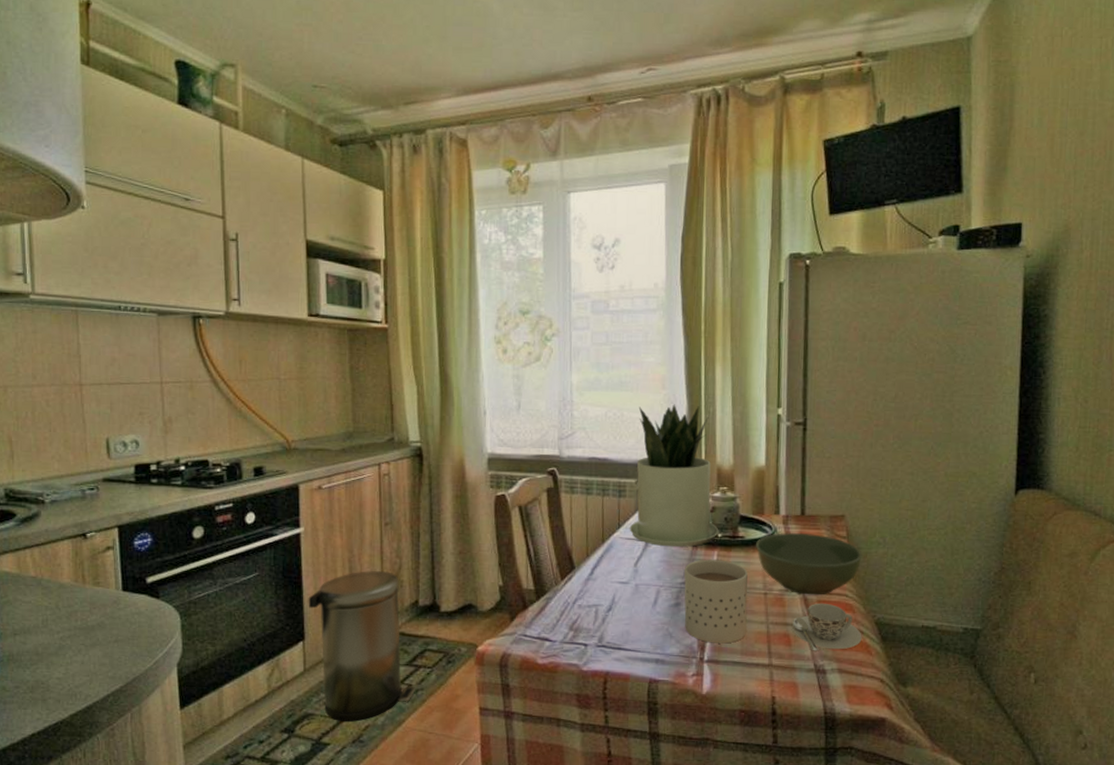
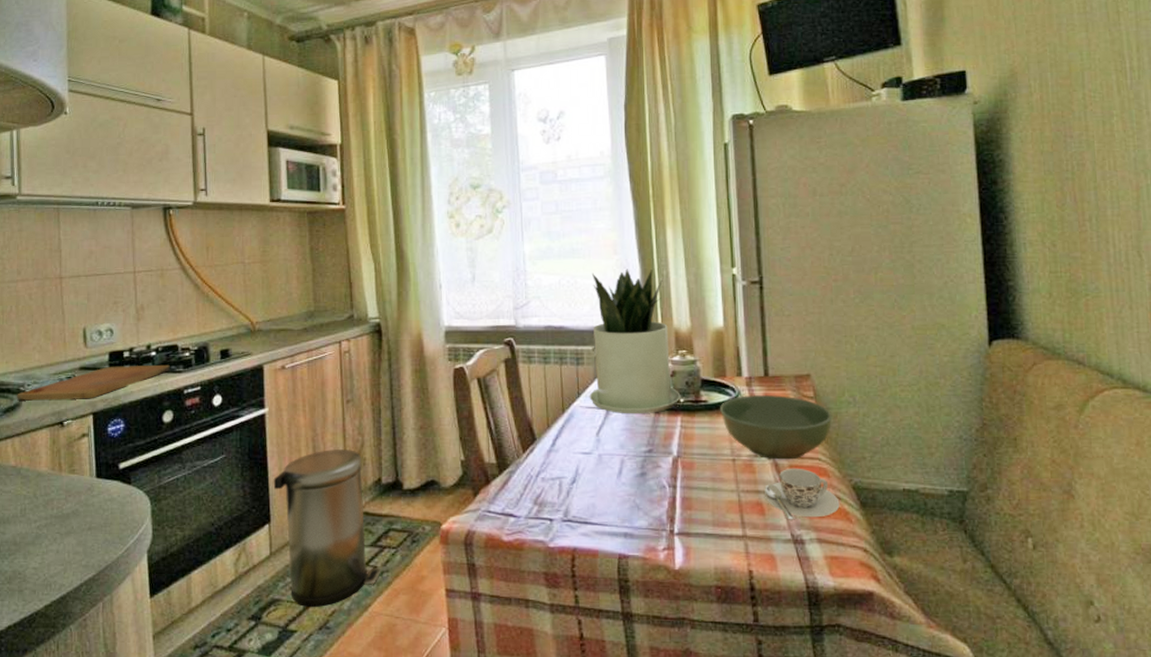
cutting board: none [35,479,200,512] -> present [17,364,170,401]
mug: present [684,559,748,644] -> none [648,426,717,514]

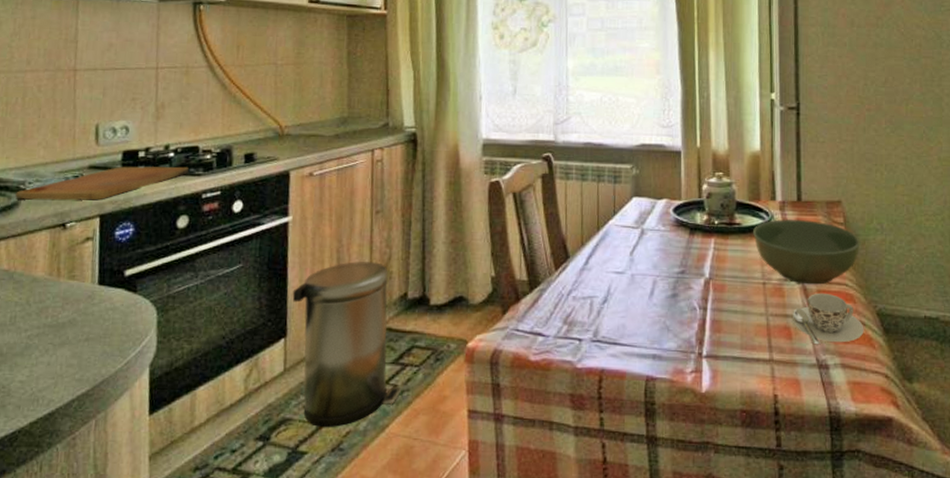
planter: present [589,269,681,415] -> none [625,89,715,235]

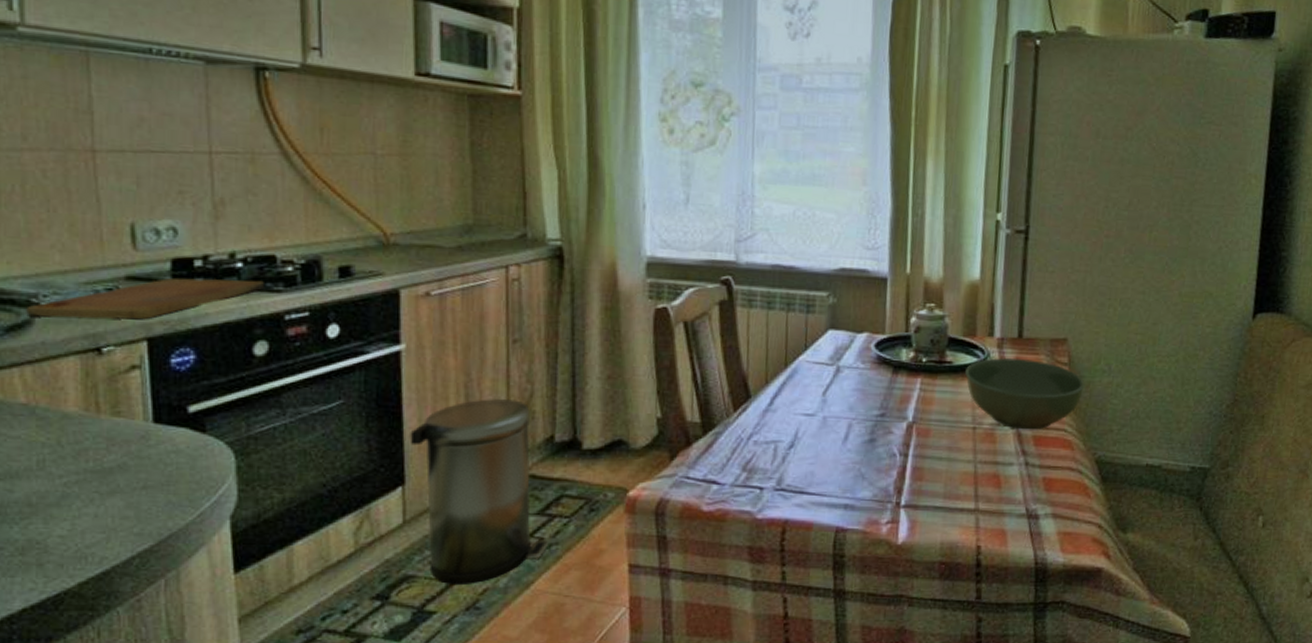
teacup: present [793,292,864,345] -> none [1003,438,1081,494]

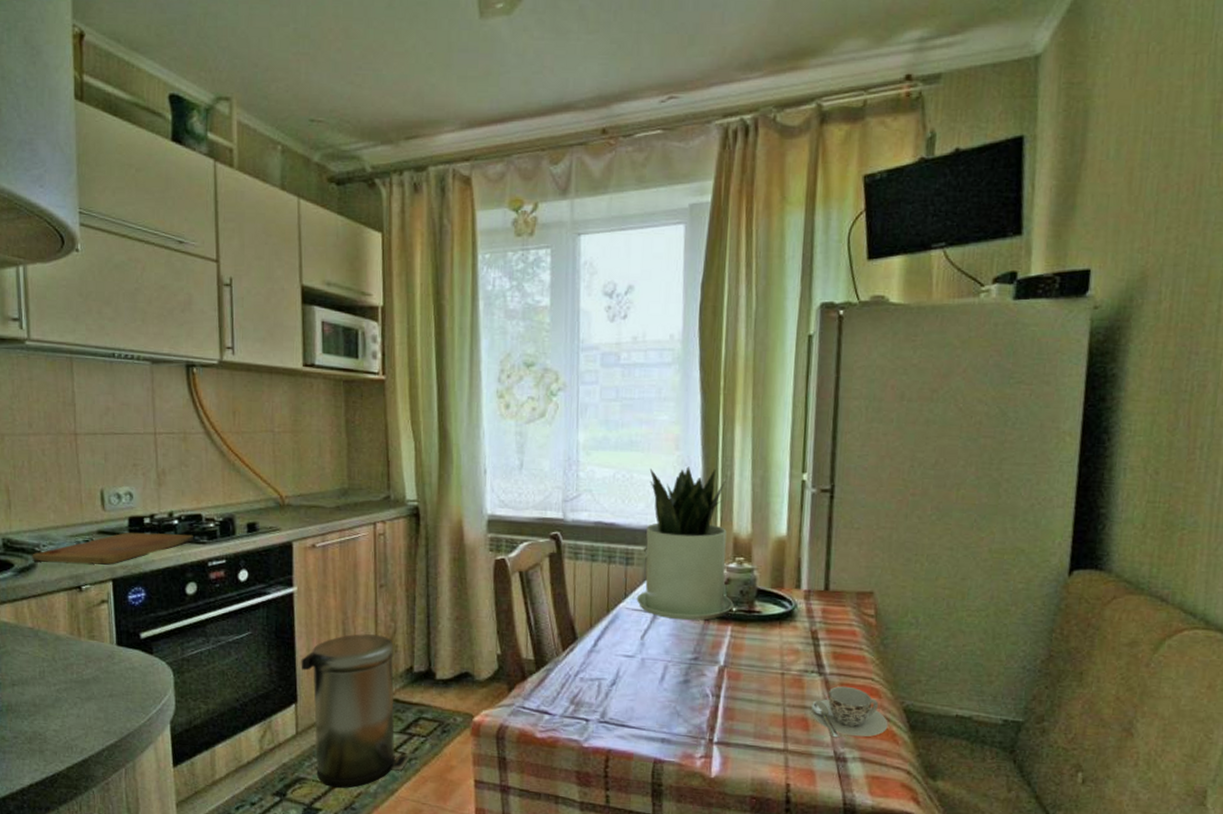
planter: none [818,204,924,374] -> present [636,466,734,621]
bowl: present [964,358,1085,430] -> none [773,609,892,678]
teacup: none [1003,438,1081,494] -> present [811,686,888,738]

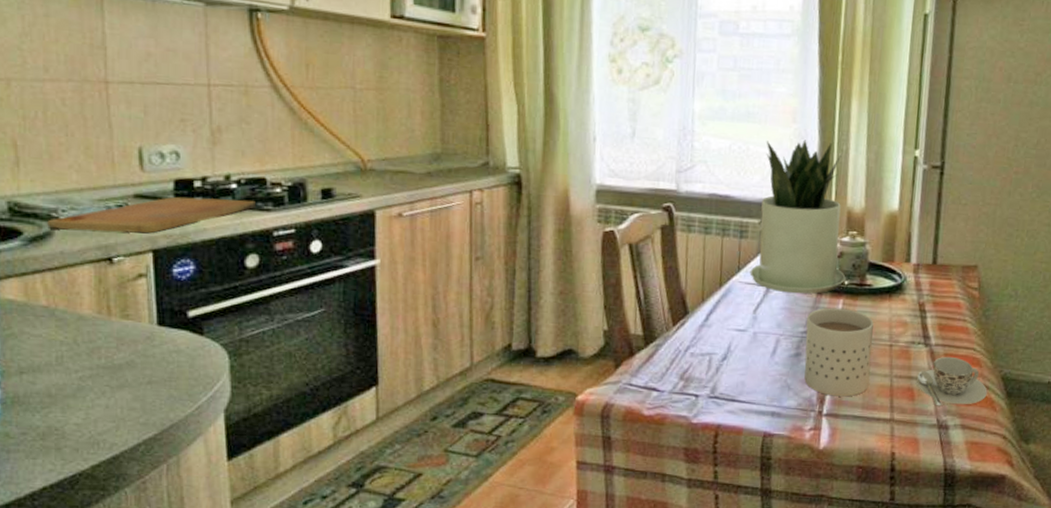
pedal bin: present [301,634,410,788] -> none [383,310,506,476]
mug: none [693,634,764,725] -> present [804,307,874,397]

